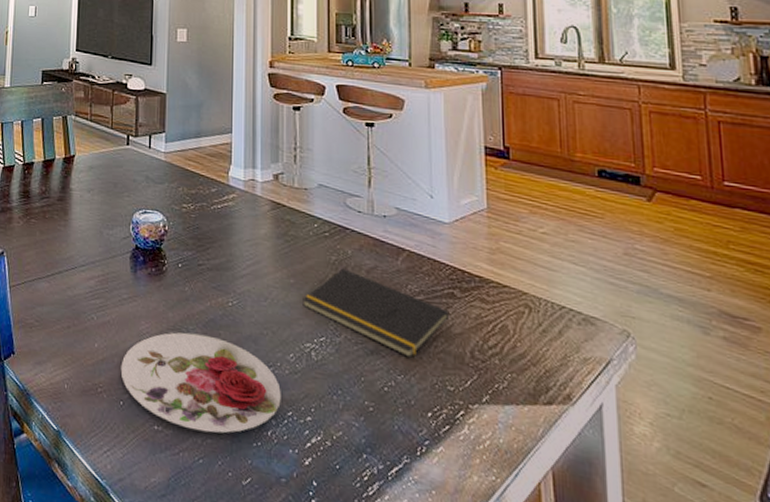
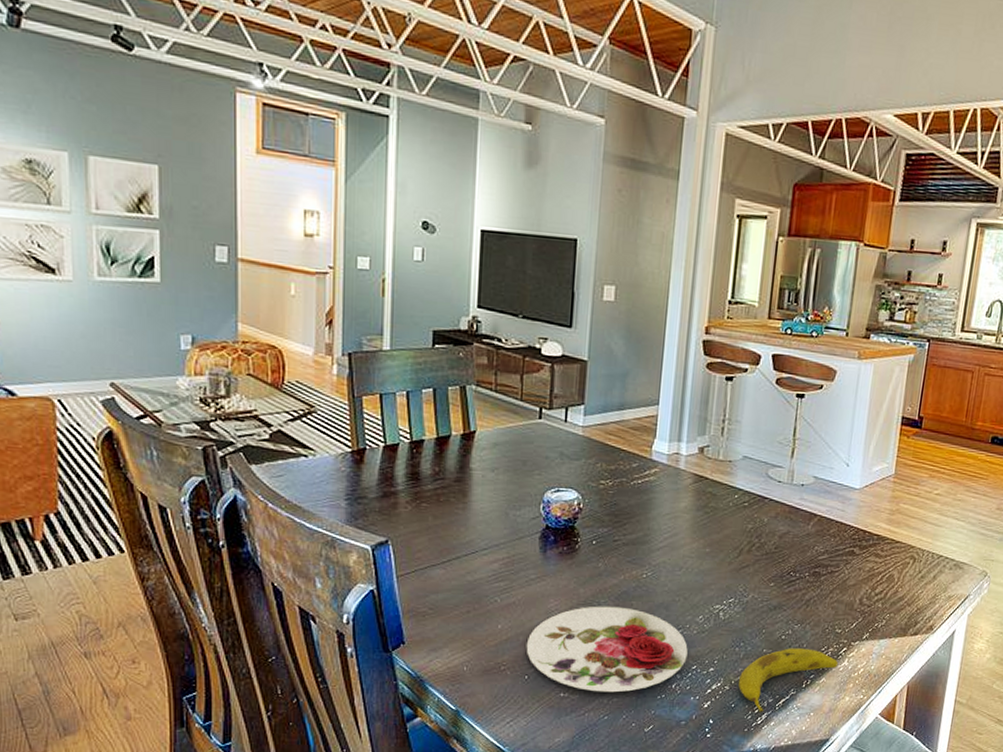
notepad: present [303,268,450,359] -> none [716,535,848,610]
fruit: none [340,403,456,482] -> present [738,648,838,713]

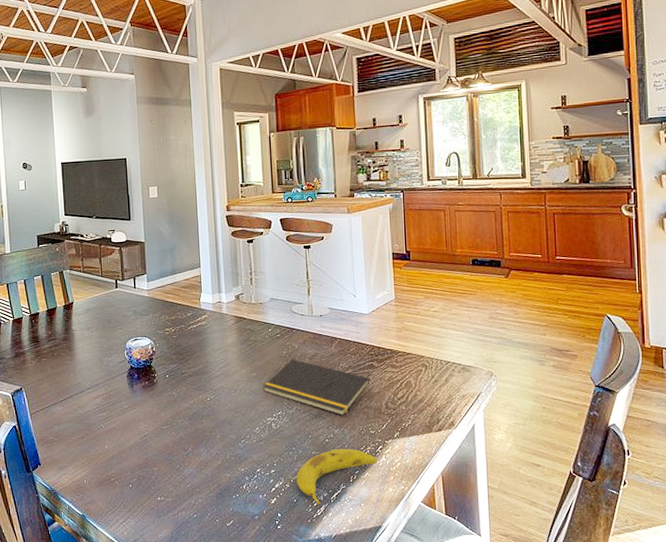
plate: present [526,606,688,693] -> none [127,425,252,495]
notepad: none [716,535,848,610] -> present [263,359,370,416]

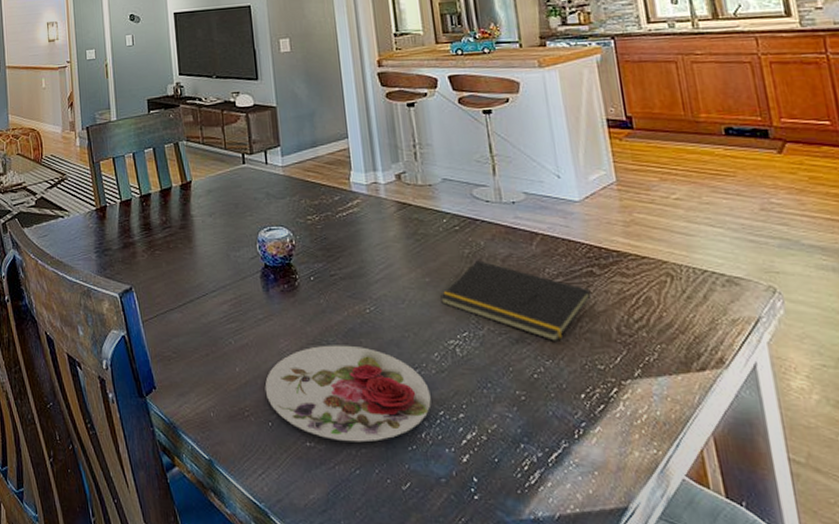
plate: none [127,425,252,495] -> present [264,345,432,443]
fruit: present [296,449,377,506] -> none [495,389,612,471]

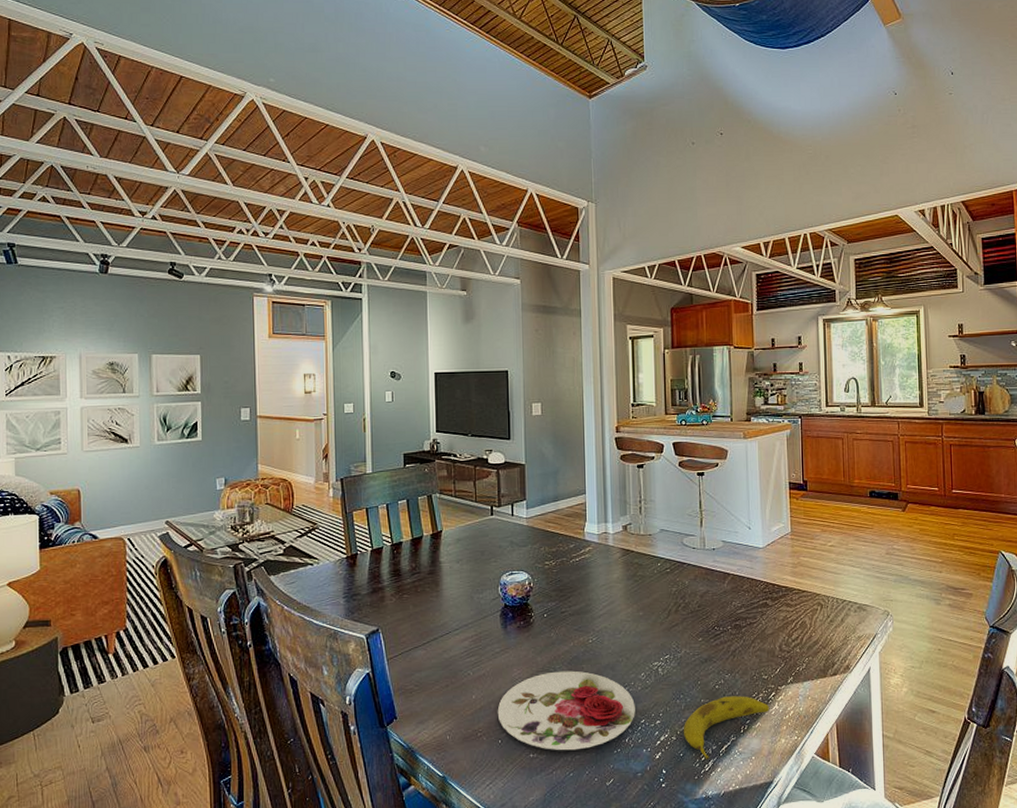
notepad: present [440,260,592,343] -> none [650,596,764,660]
fruit: none [495,389,612,471] -> present [683,696,769,760]

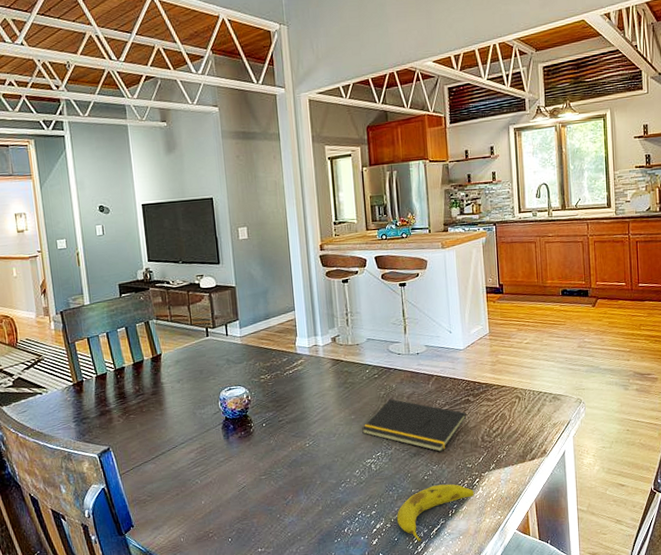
plate: present [497,670,635,751] -> none [225,472,353,544]
notepad: none [650,596,764,660] -> present [362,399,467,453]

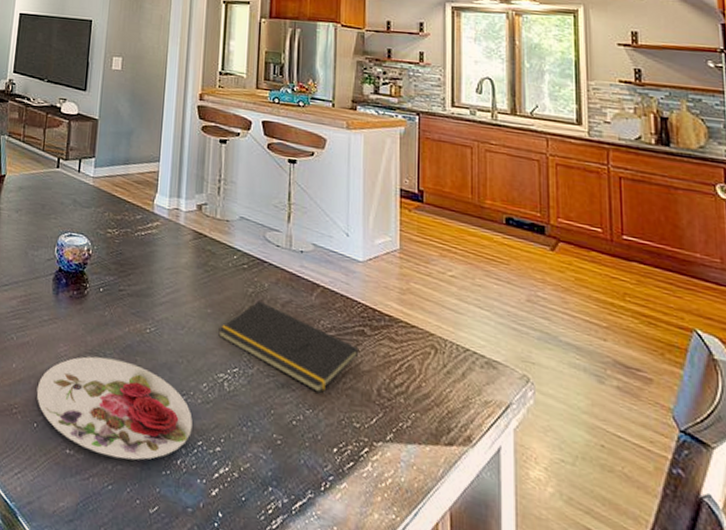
plate: none [225,472,353,544] -> present [36,356,193,460]
fruit: present [396,484,474,543] -> none [247,437,360,515]

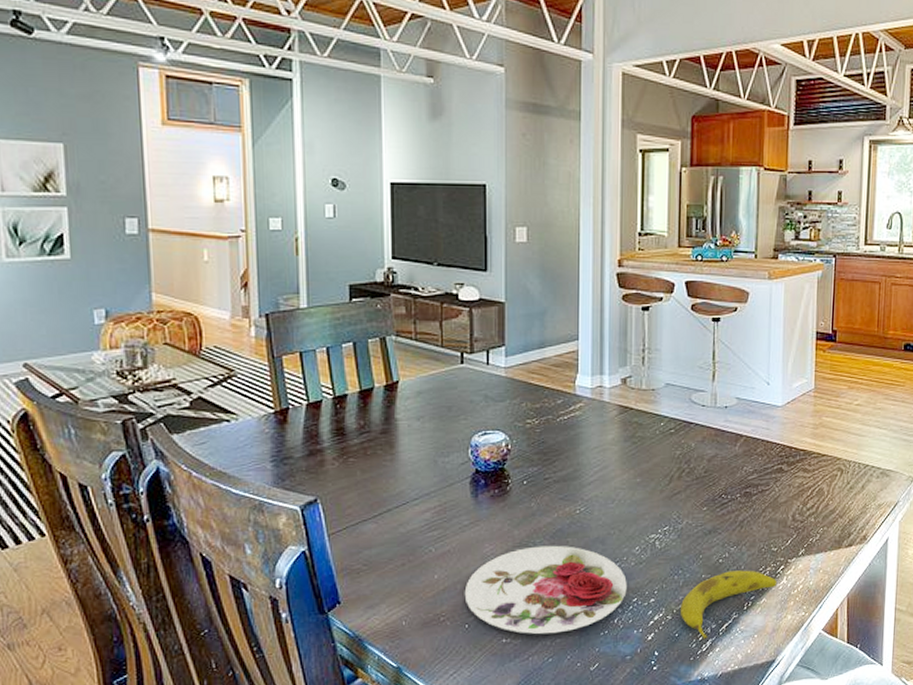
notepad: present [218,301,359,394] -> none [648,461,778,531]
fruit: none [247,437,360,515] -> present [679,570,776,640]

